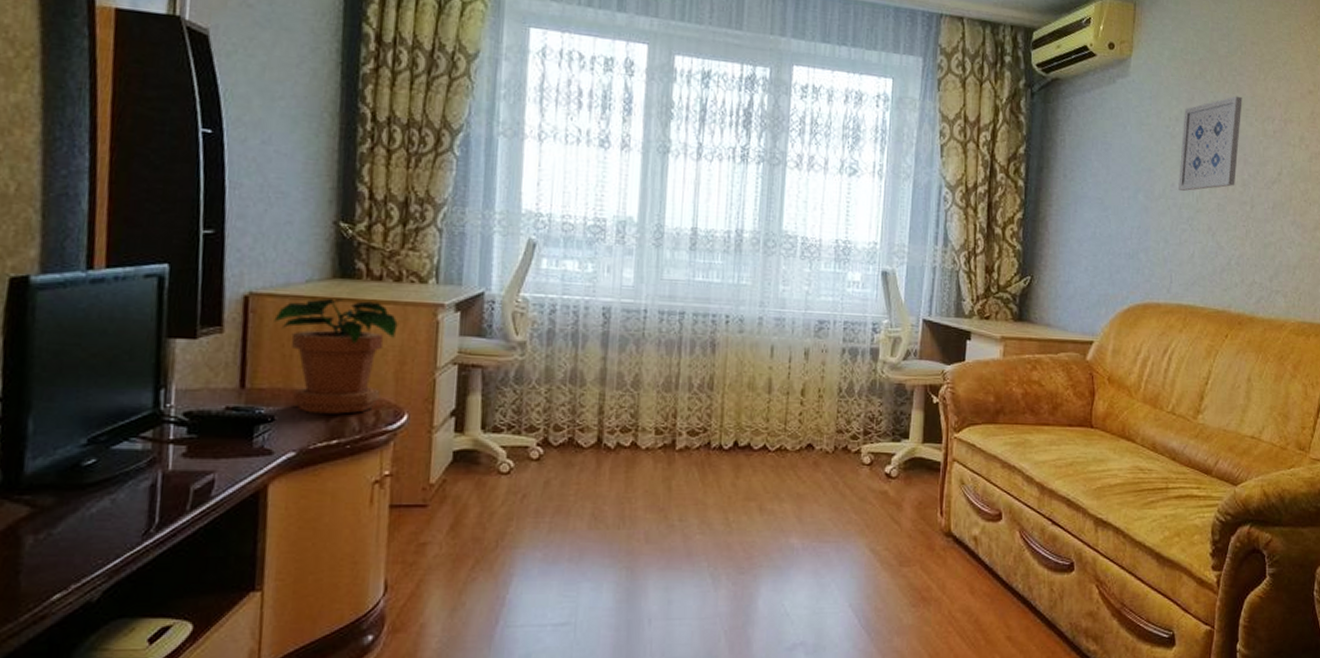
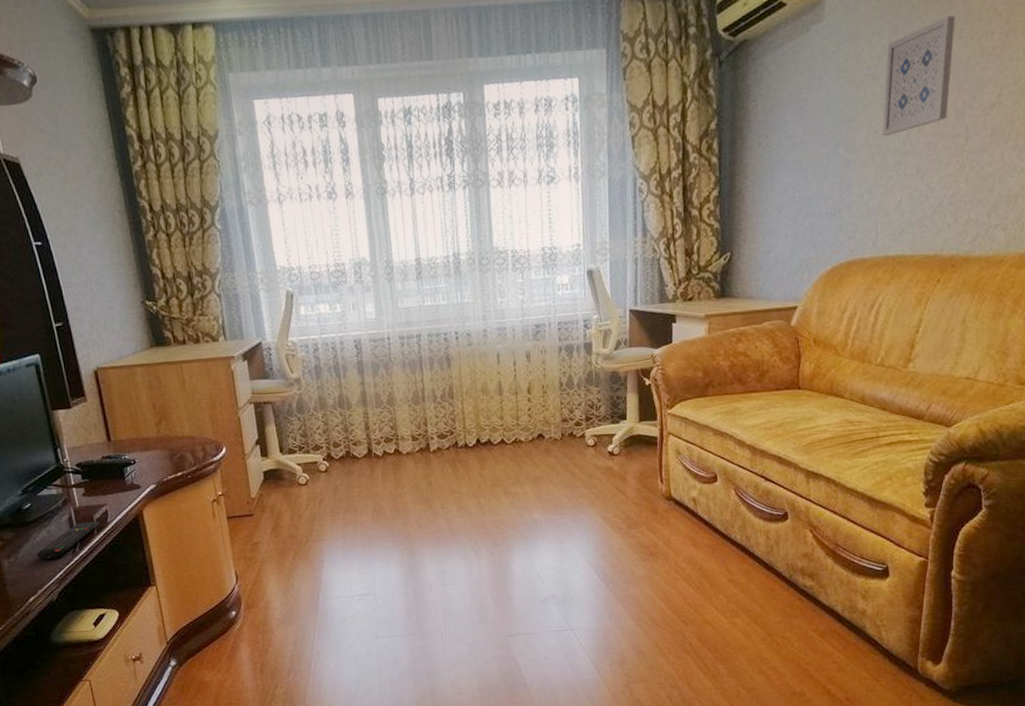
remote control: none [85,492,198,541] -> present [37,520,100,560]
potted plant: present [274,298,398,414] -> none [118,361,205,455]

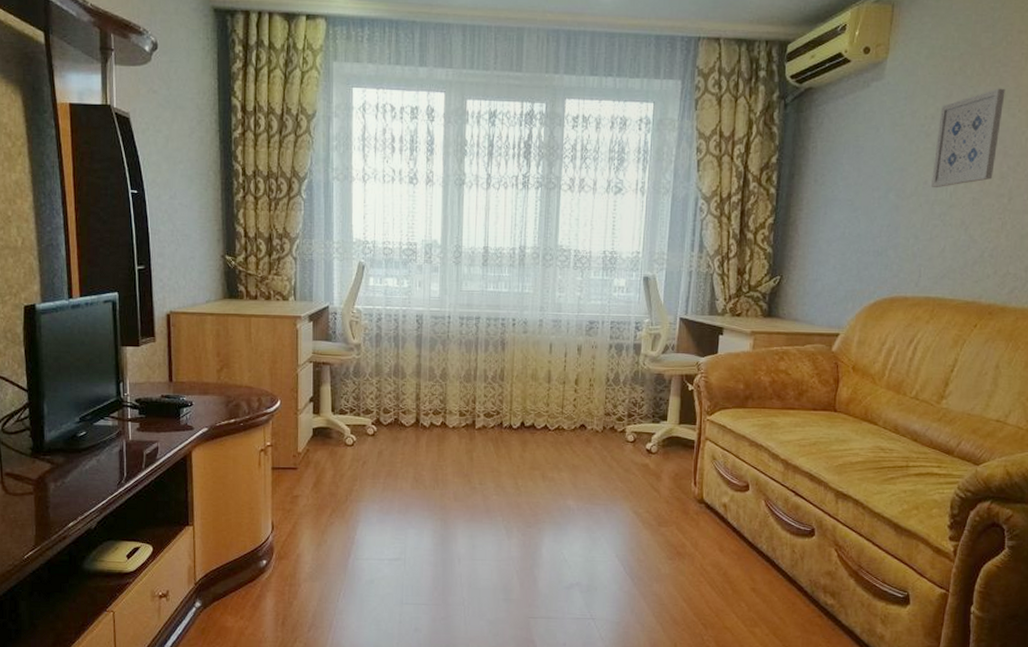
remote control: present [37,520,100,560] -> none [84,455,149,488]

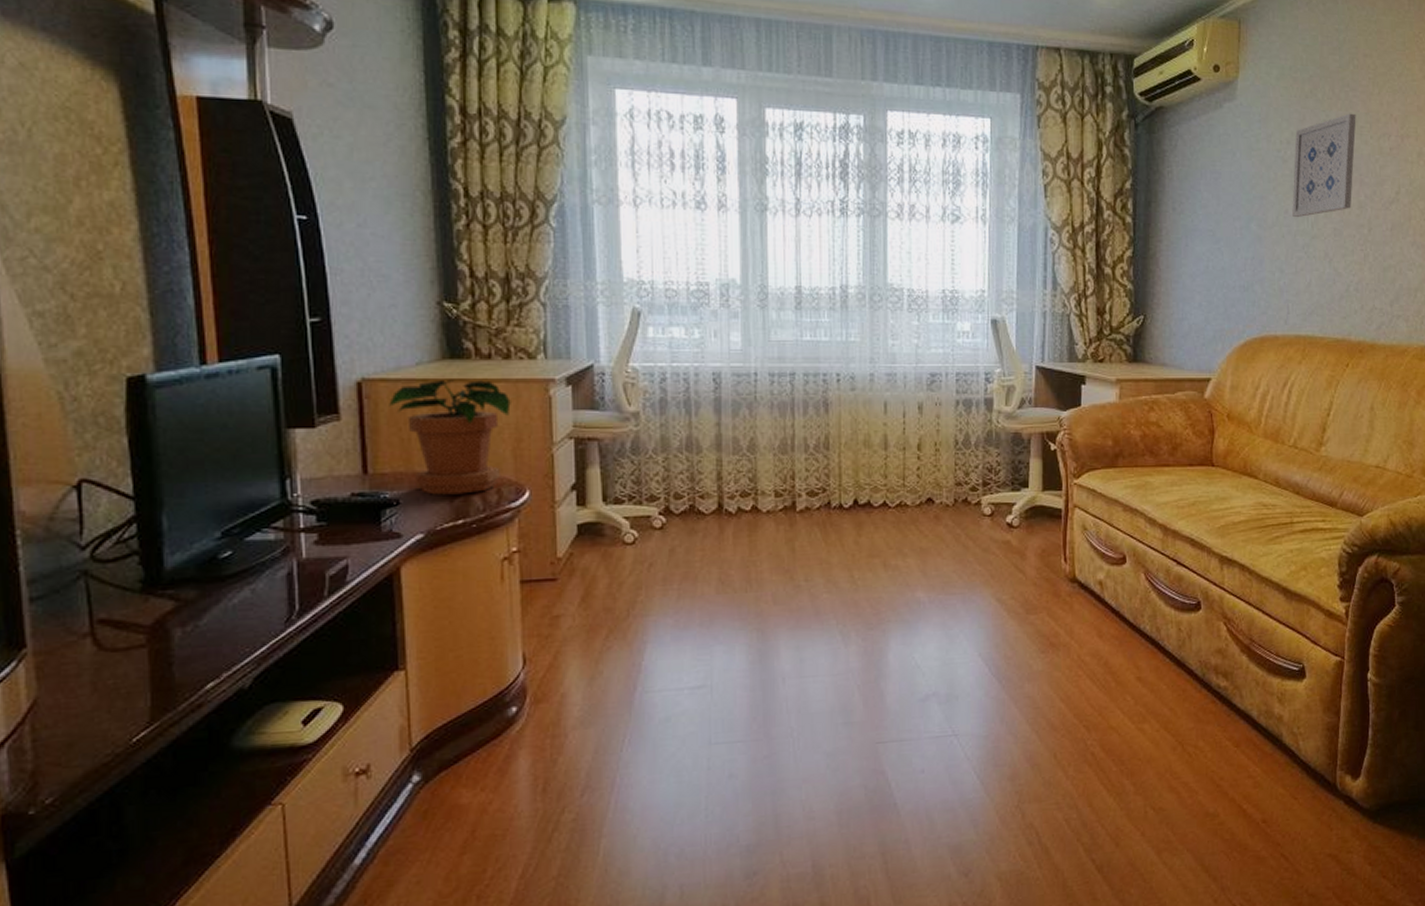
potted plant: none [187,314,270,401] -> present [389,379,511,495]

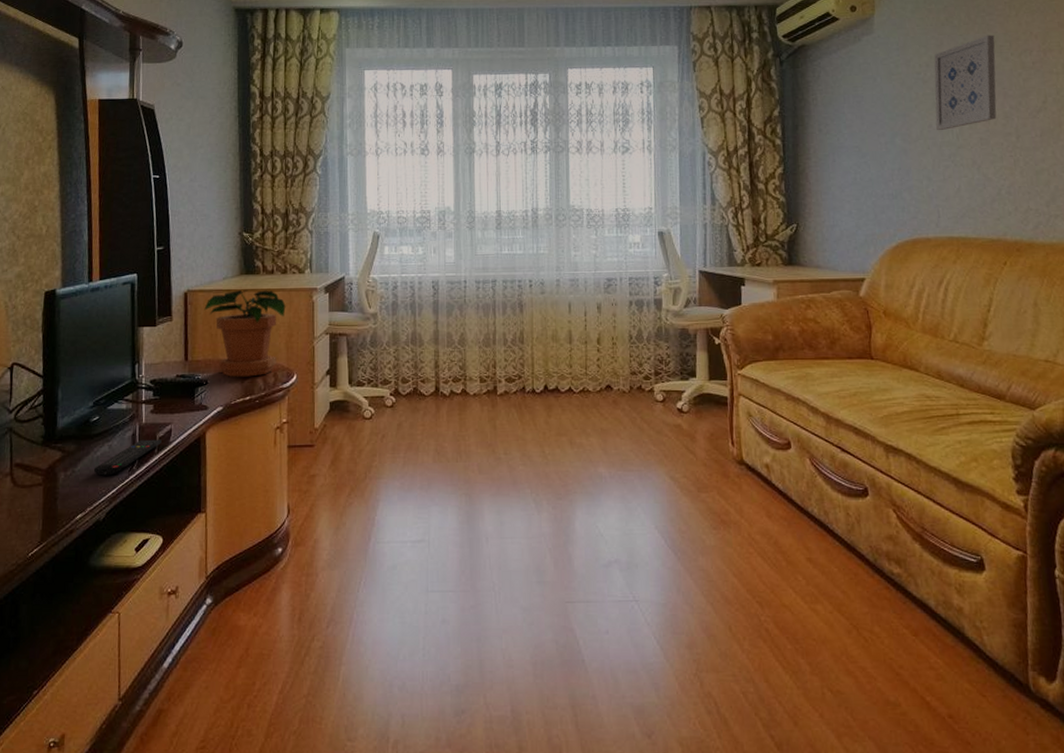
remote control: none [230,578,334,630] -> present [94,439,162,476]

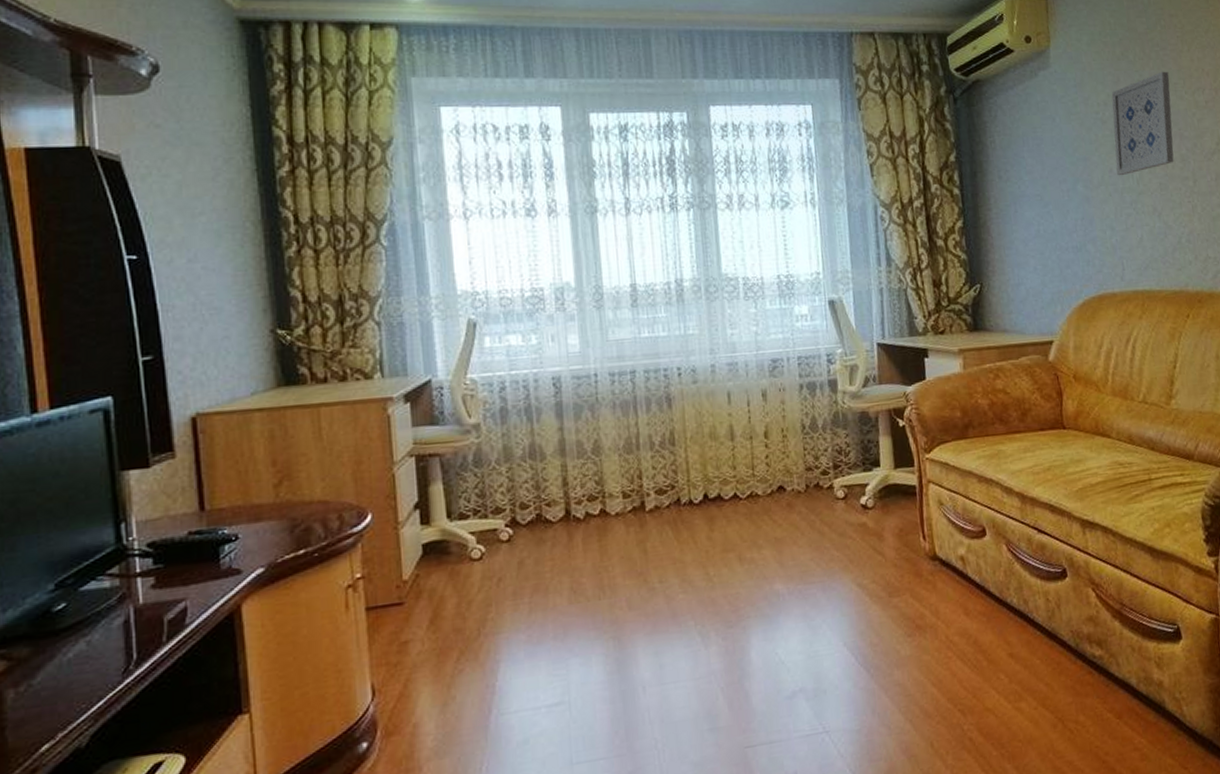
remote control: present [94,439,162,476] -> none [65,622,172,686]
potted plant: present [204,289,286,377] -> none [224,404,349,527]

